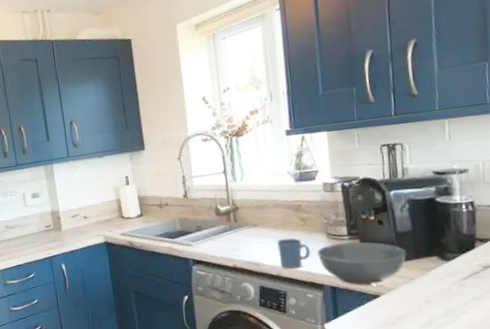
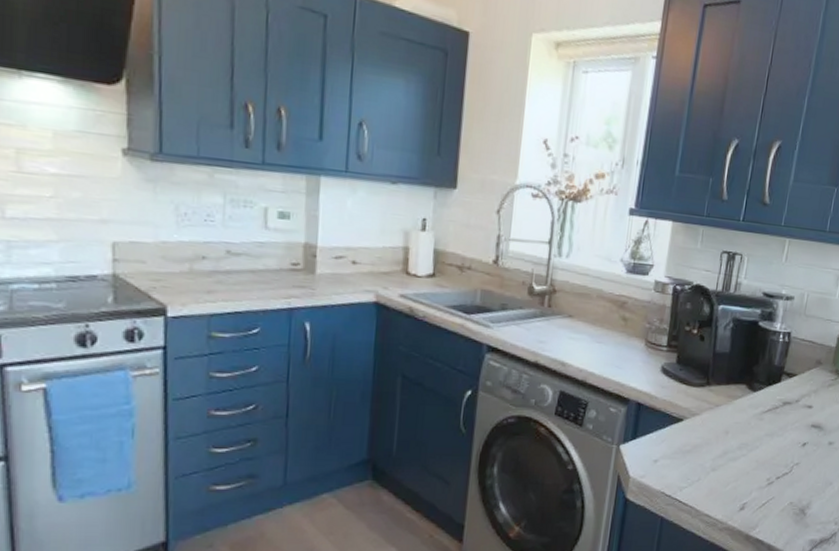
mug: present [277,238,311,269] -> none [589,337,625,375]
bowl: present [317,241,407,285] -> none [631,353,719,406]

